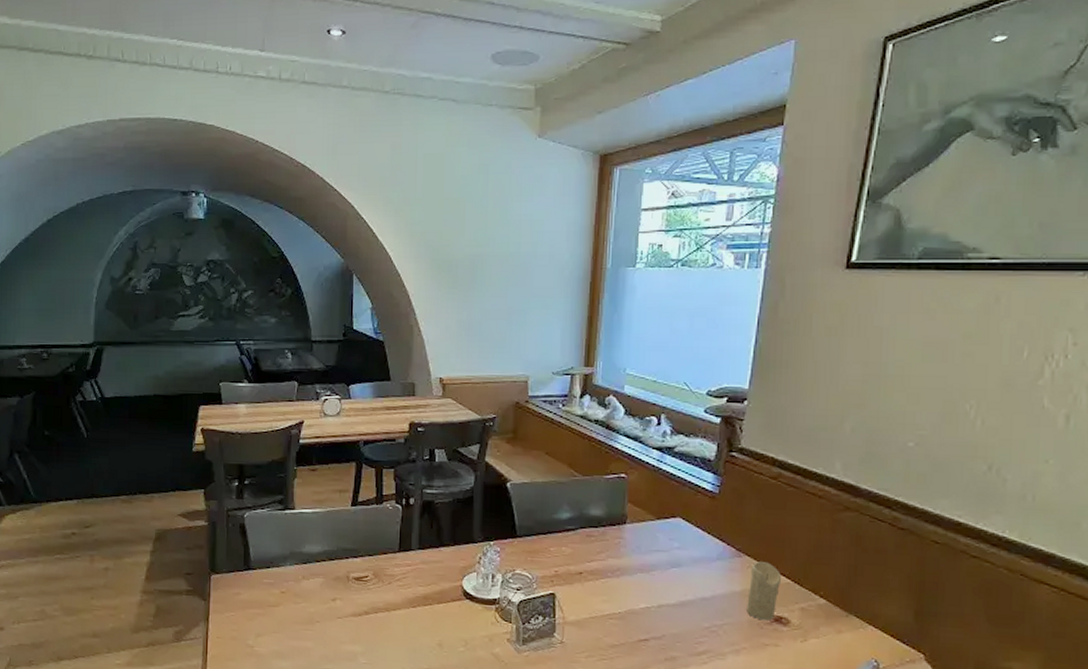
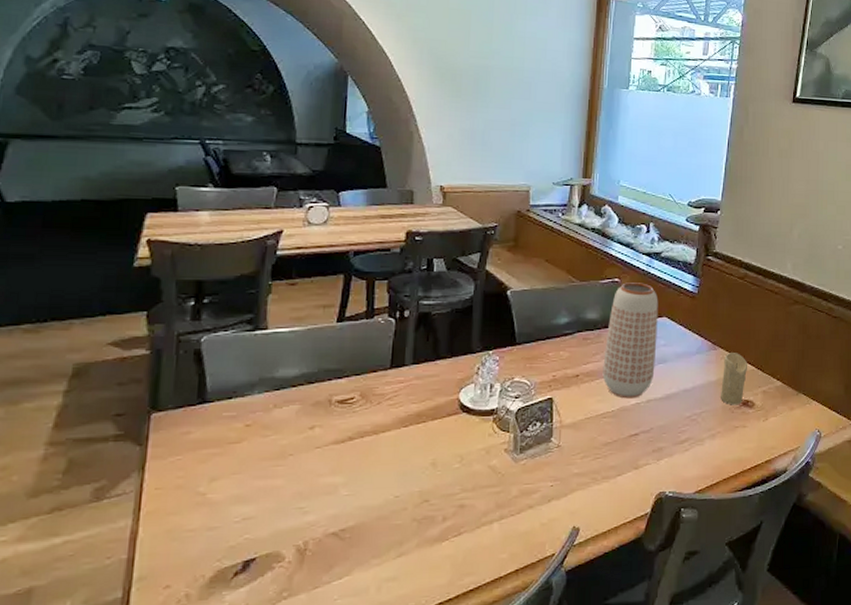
vase: none [608,478,671,602] -> present [602,282,659,399]

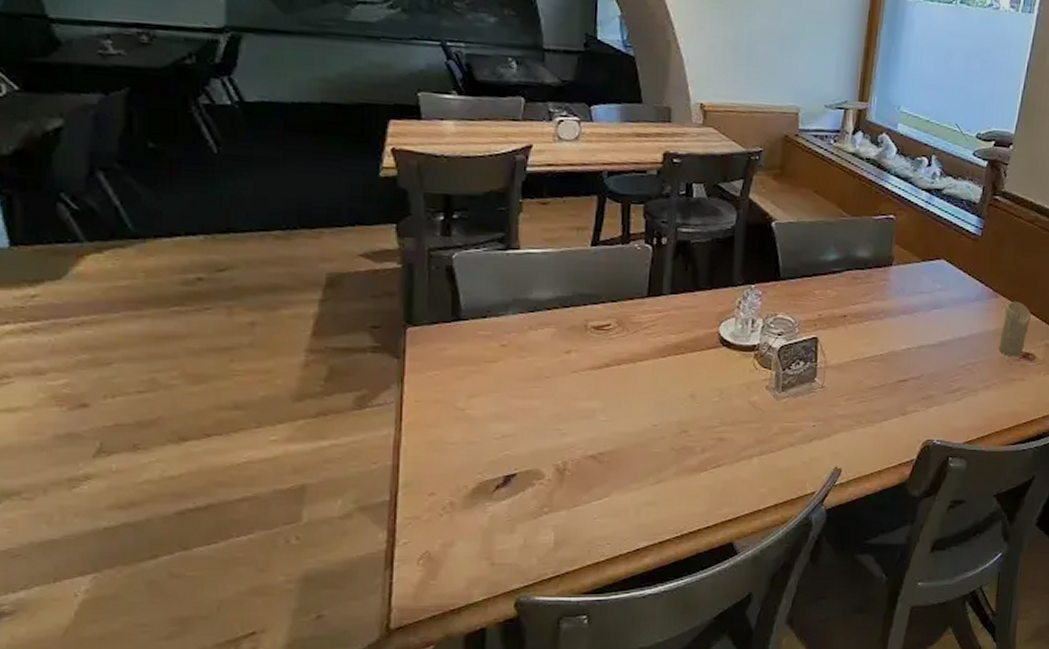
vase: present [602,282,659,399] -> none [872,220,937,343]

